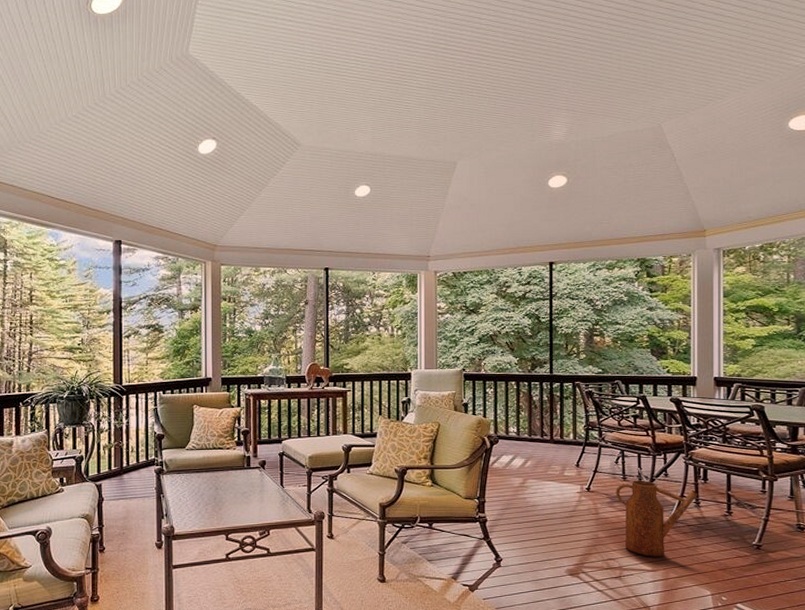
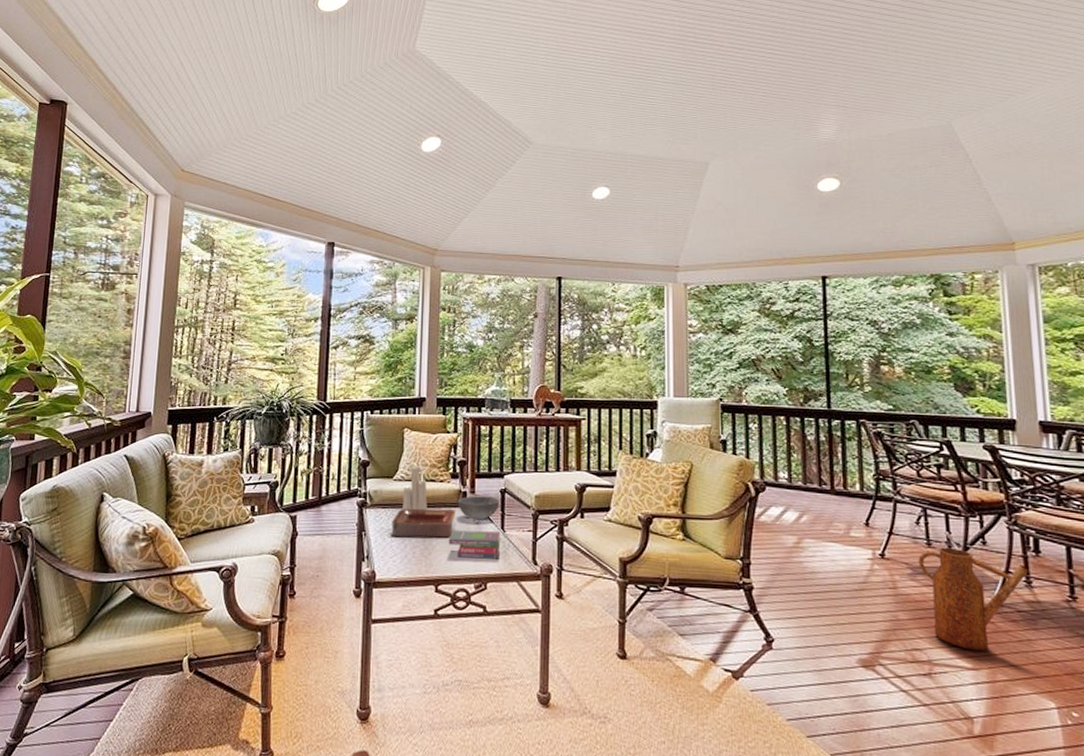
decorative tray: none [186,472,241,497] -> present [391,508,456,538]
candle: none [195,434,216,475] -> present [402,463,427,510]
books: none [236,488,281,512] -> present [448,530,501,561]
bowl: none [242,459,278,479] -> present [457,496,499,520]

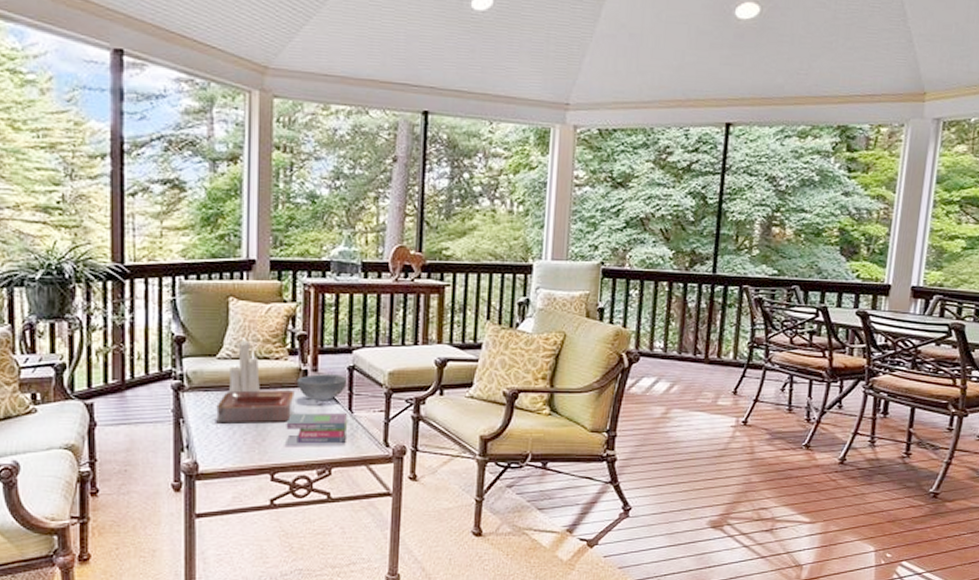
watering can: present [918,547,1029,650] -> none [777,412,875,506]

